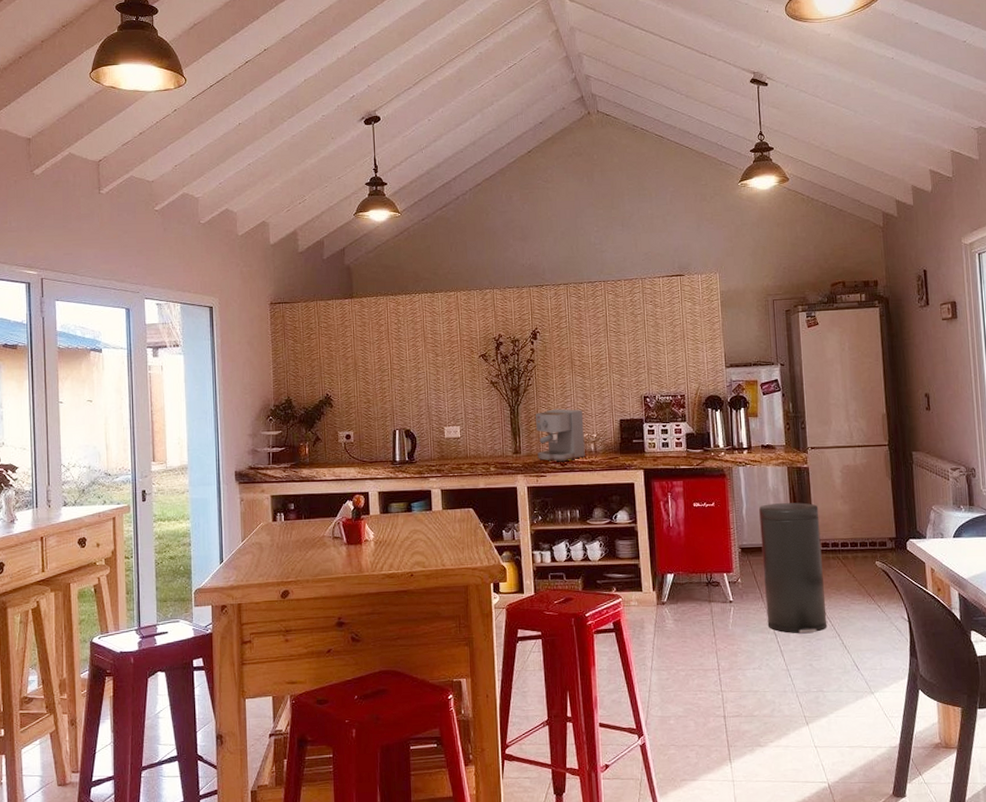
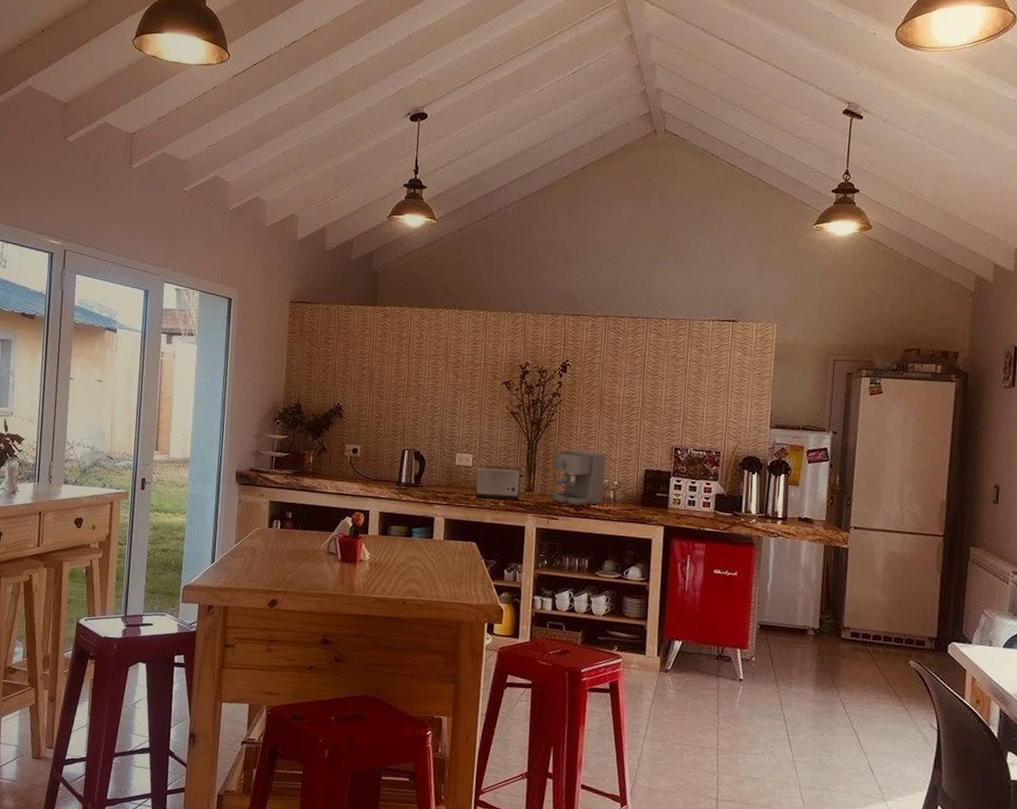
toaster: none [465,432,510,466] -> present [475,463,524,501]
pedal bin: present [759,502,827,633] -> none [778,581,853,726]

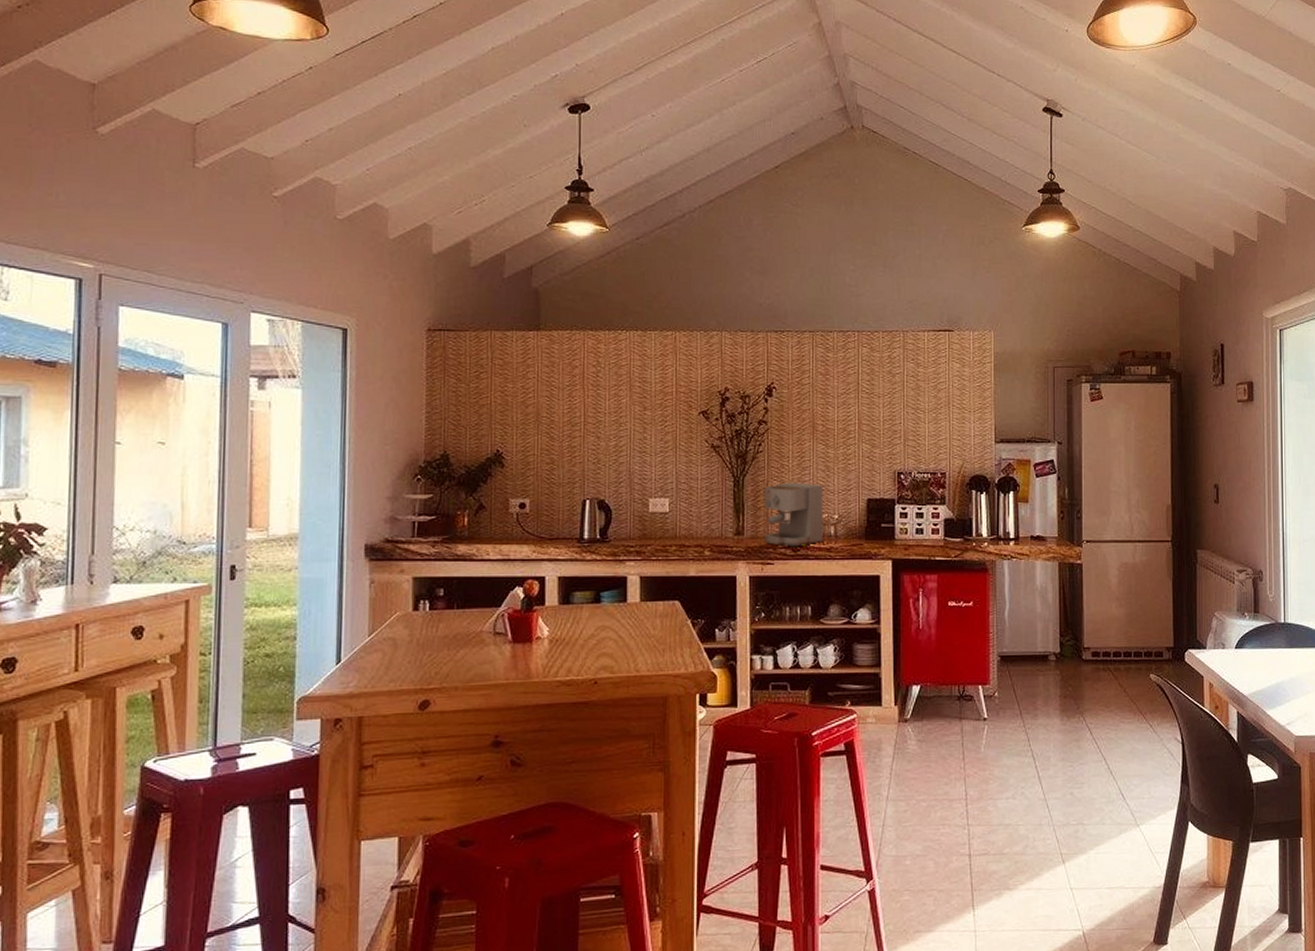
toaster: present [475,463,524,501] -> none [674,508,732,549]

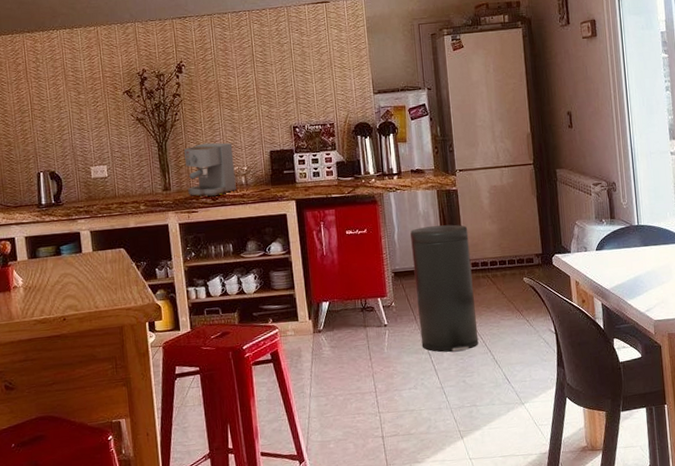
pedal bin: none [1024,604,1093,757] -> present [410,224,479,352]

